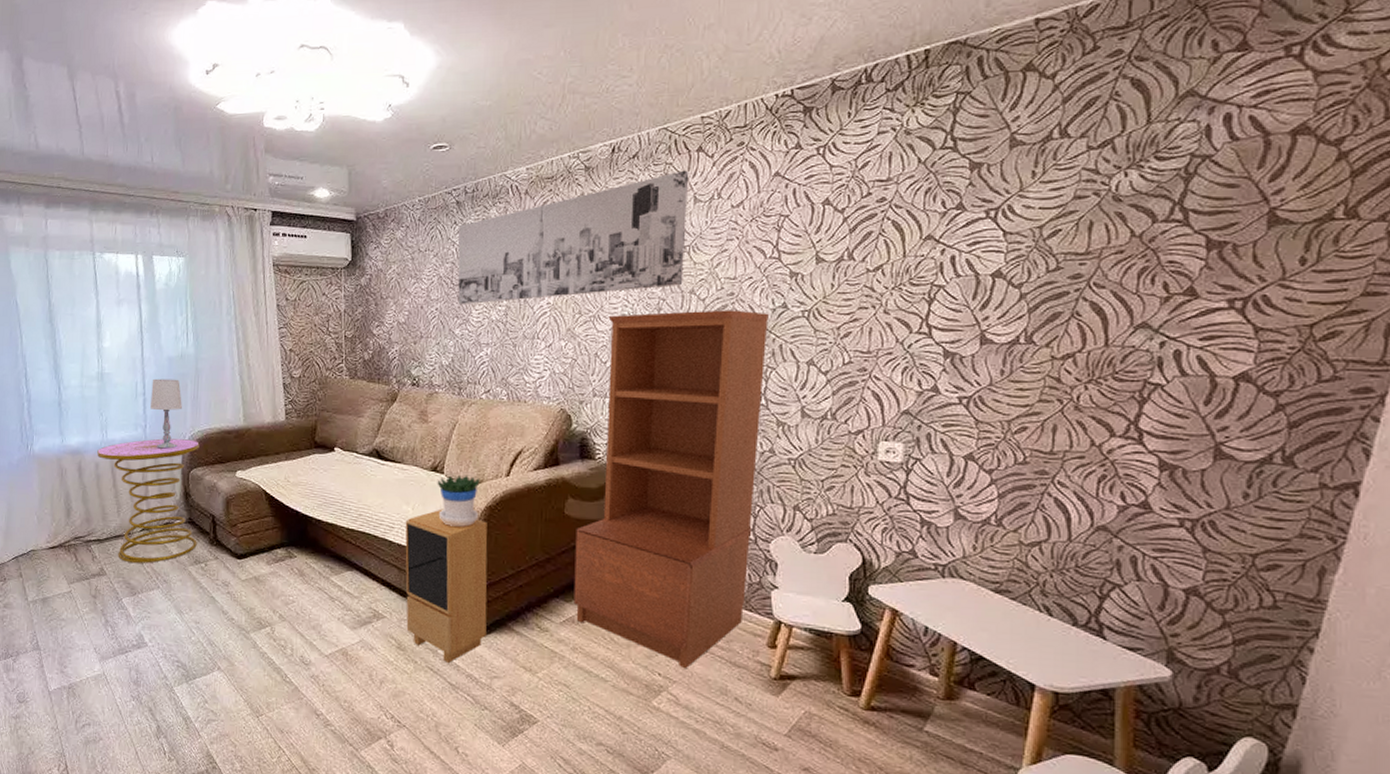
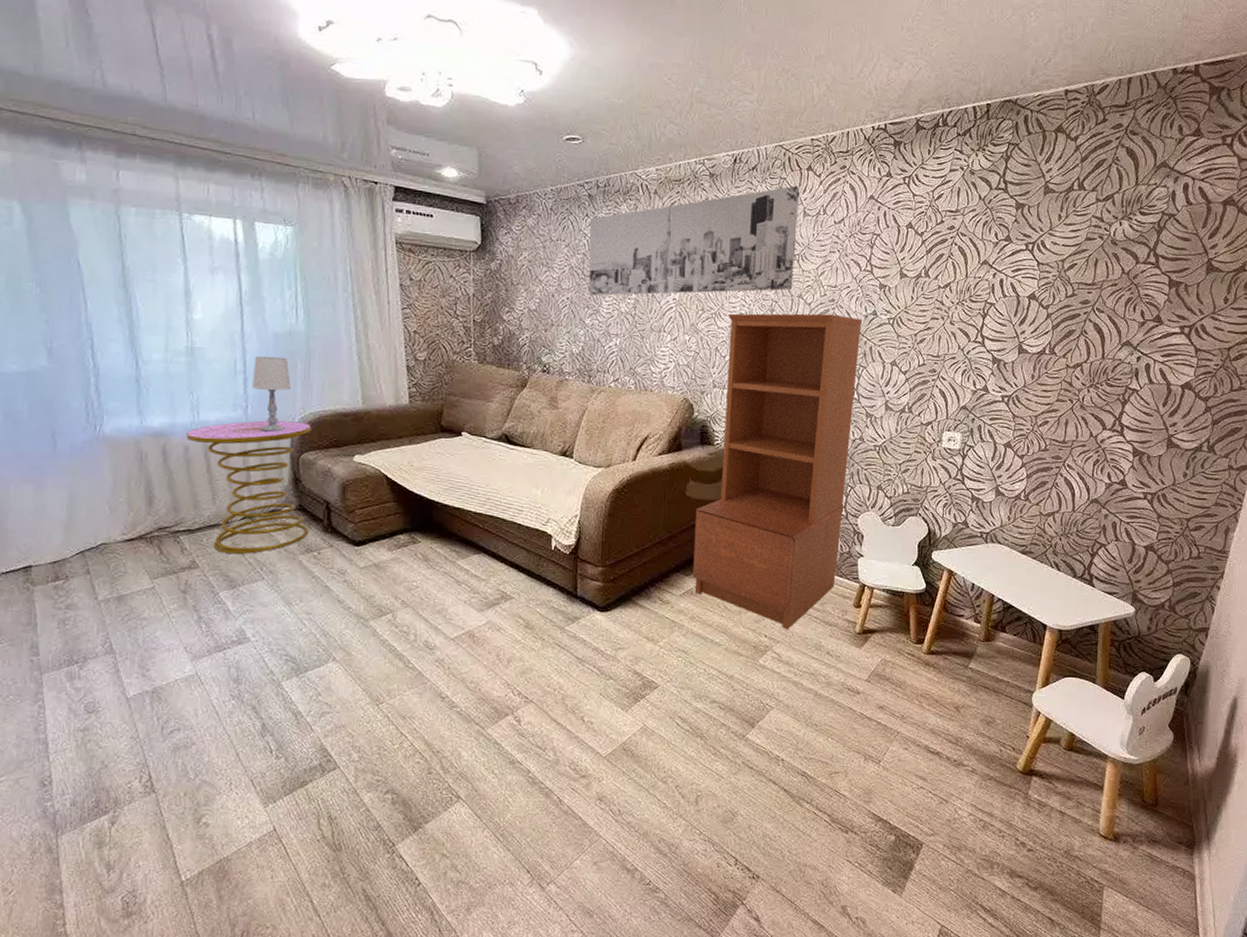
speaker: present [405,509,488,663] -> none [534,492,615,638]
flowerpot: present [437,475,480,527] -> none [566,459,608,509]

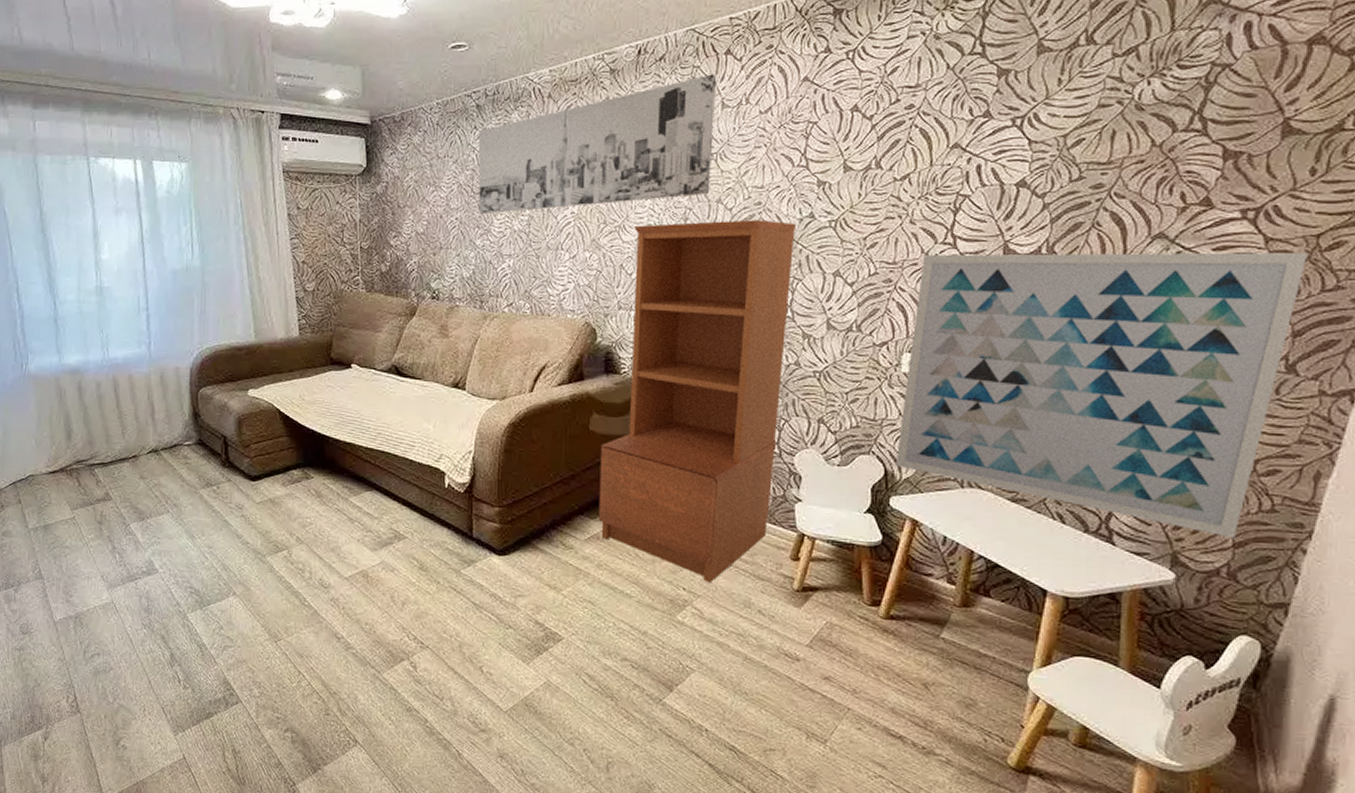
side table: present [186,420,311,555] -> none [98,356,208,488]
table lamp: present [252,356,291,432] -> none [154,292,188,367]
wall art: none [937,350,1222,579] -> present [896,252,1307,538]

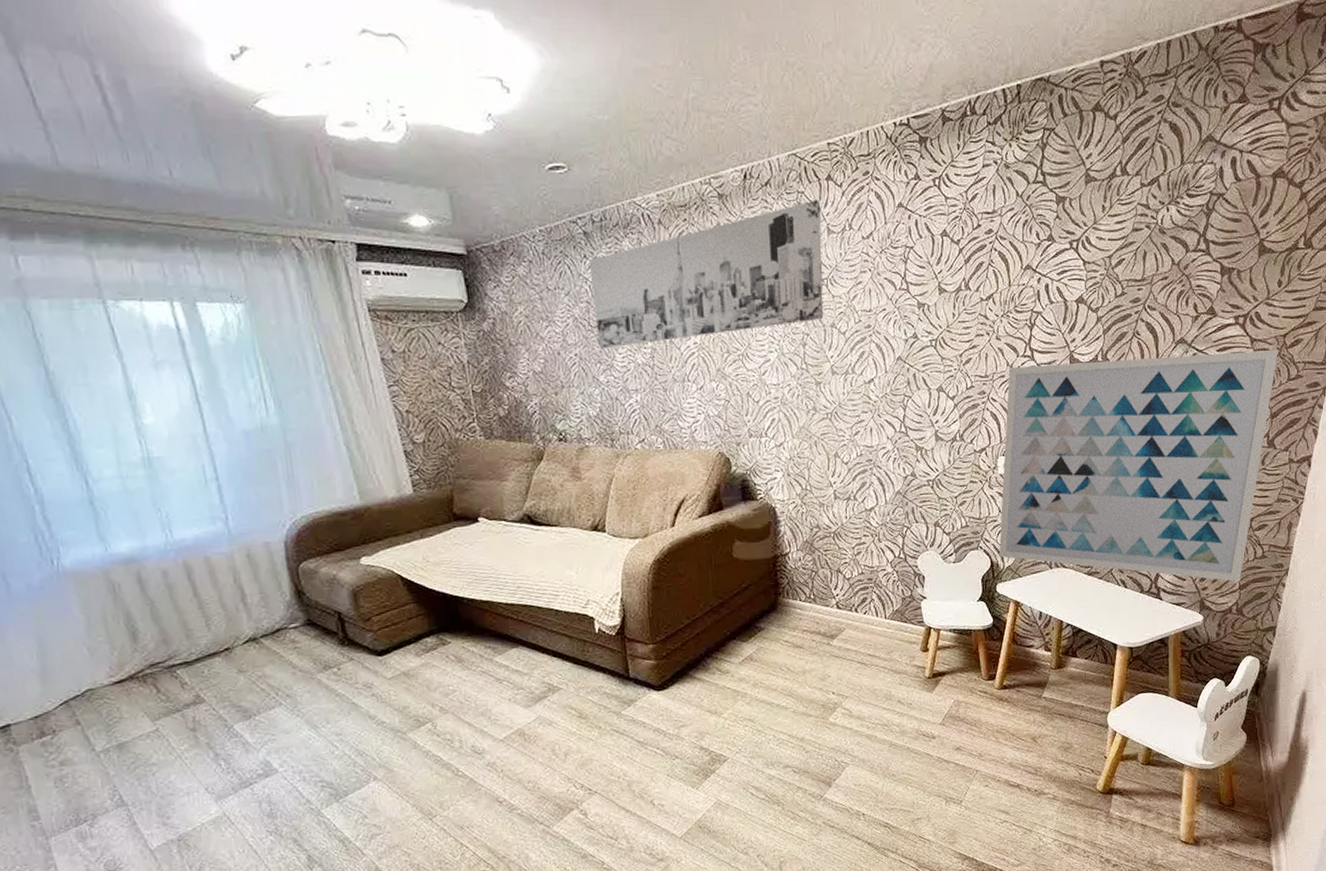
bookshelf: present [598,219,796,584] -> none [745,342,903,684]

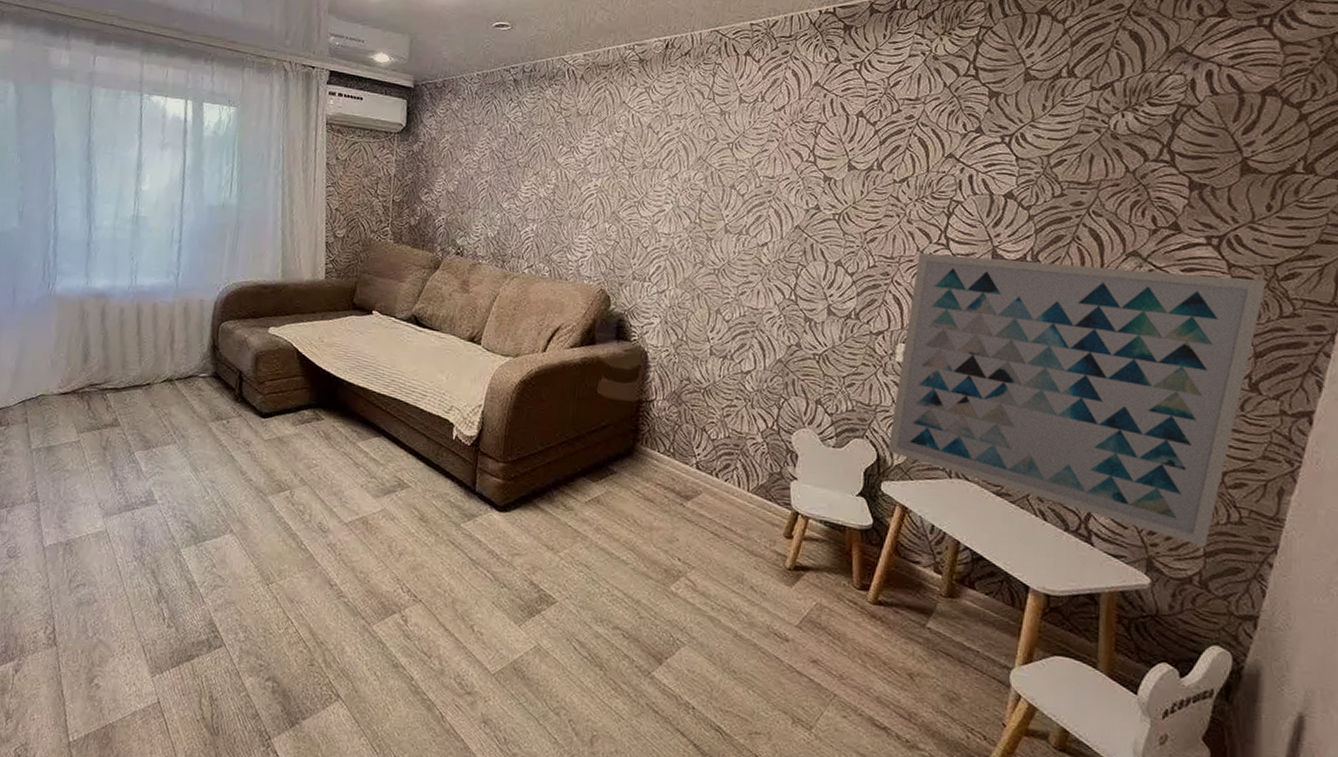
wall art: present [588,200,824,349] -> none [507,71,737,181]

